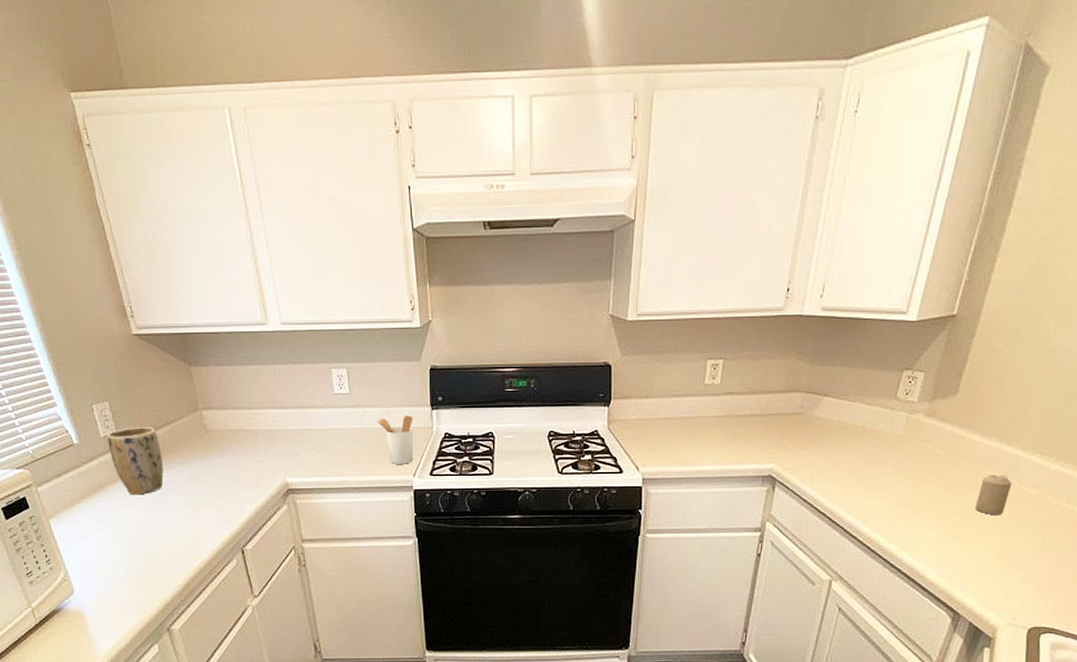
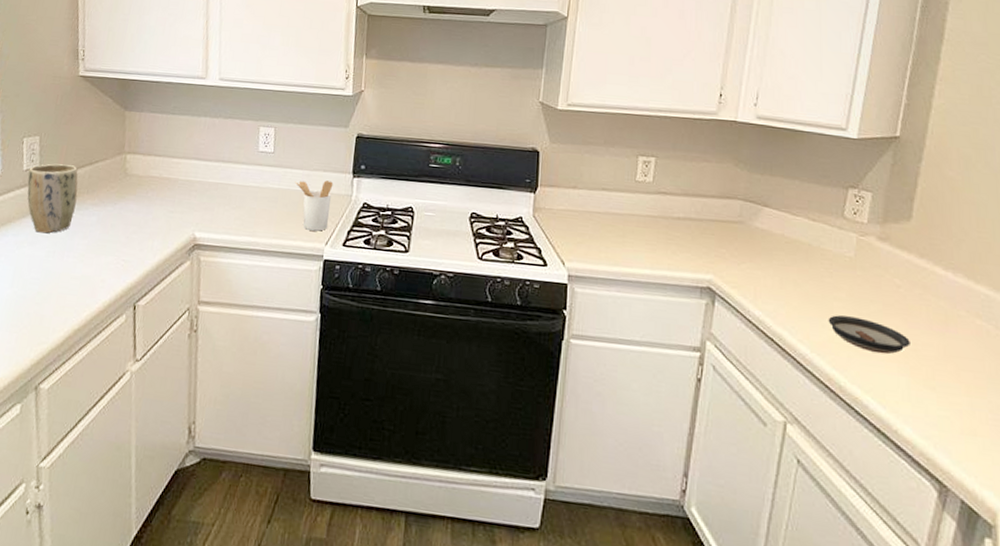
saucer: none [874,487,944,515] -> present [828,315,910,354]
candle: present [975,474,1012,516] -> none [948,314,988,366]

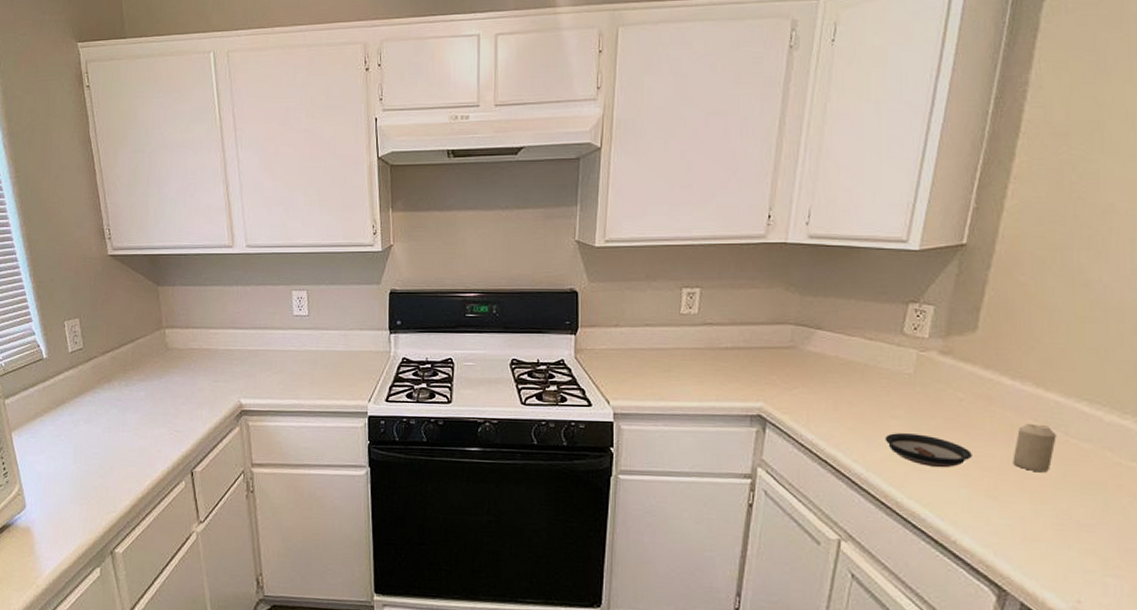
plant pot: present [27,163,78,233] -> none [74,344,124,411]
utensil holder: present [295,180,334,231] -> none [332,339,371,389]
candle: none [948,314,988,366] -> present [1012,423,1057,473]

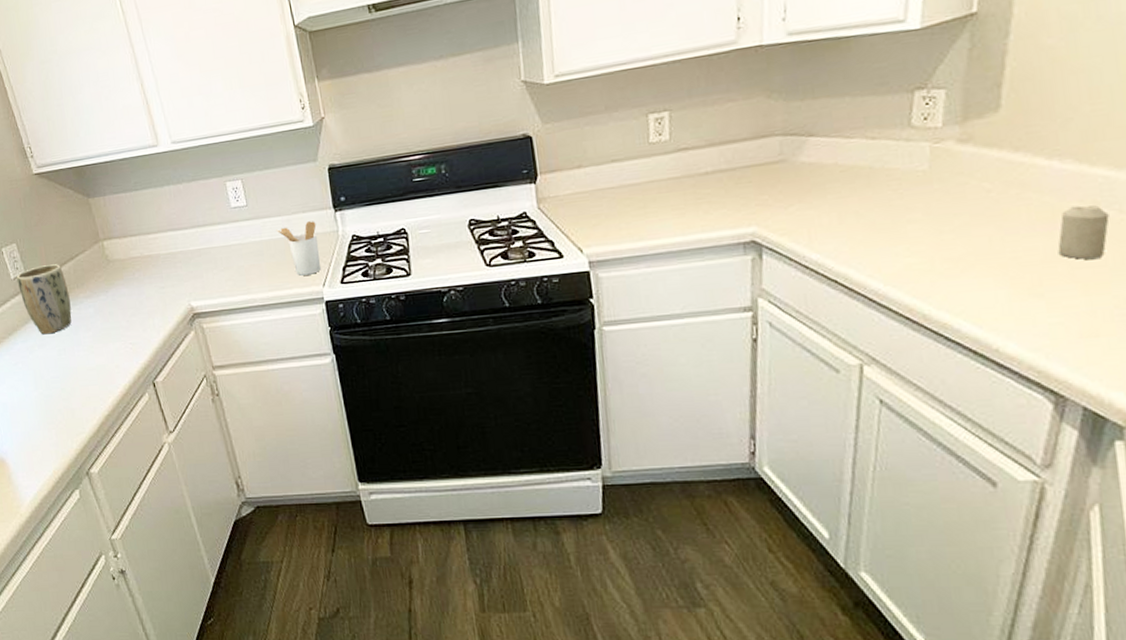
plant pot: none [74,344,124,411] -> present [16,264,72,335]
utensil holder: none [332,339,371,389] -> present [276,221,321,276]
saucer: present [884,433,972,468] -> none [902,236,1009,271]

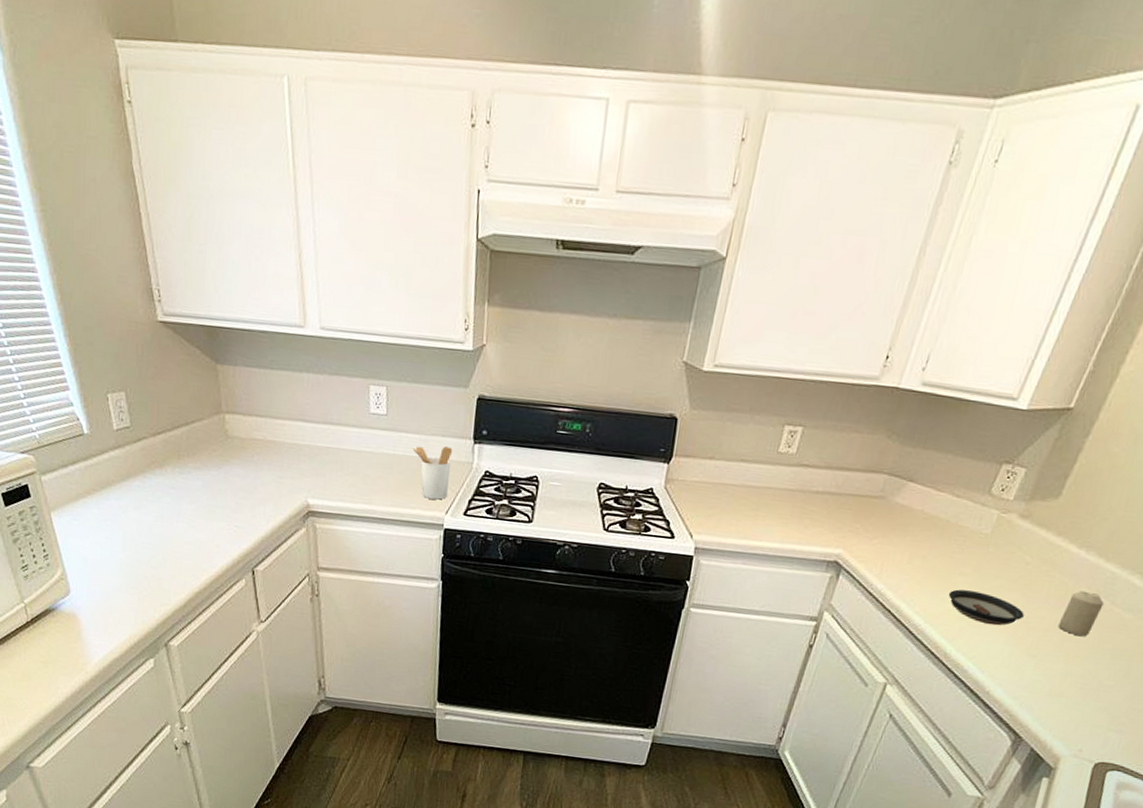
plant pot: present [16,264,72,335] -> none [120,423,177,498]
saucer: none [902,236,1009,271] -> present [948,589,1024,626]

